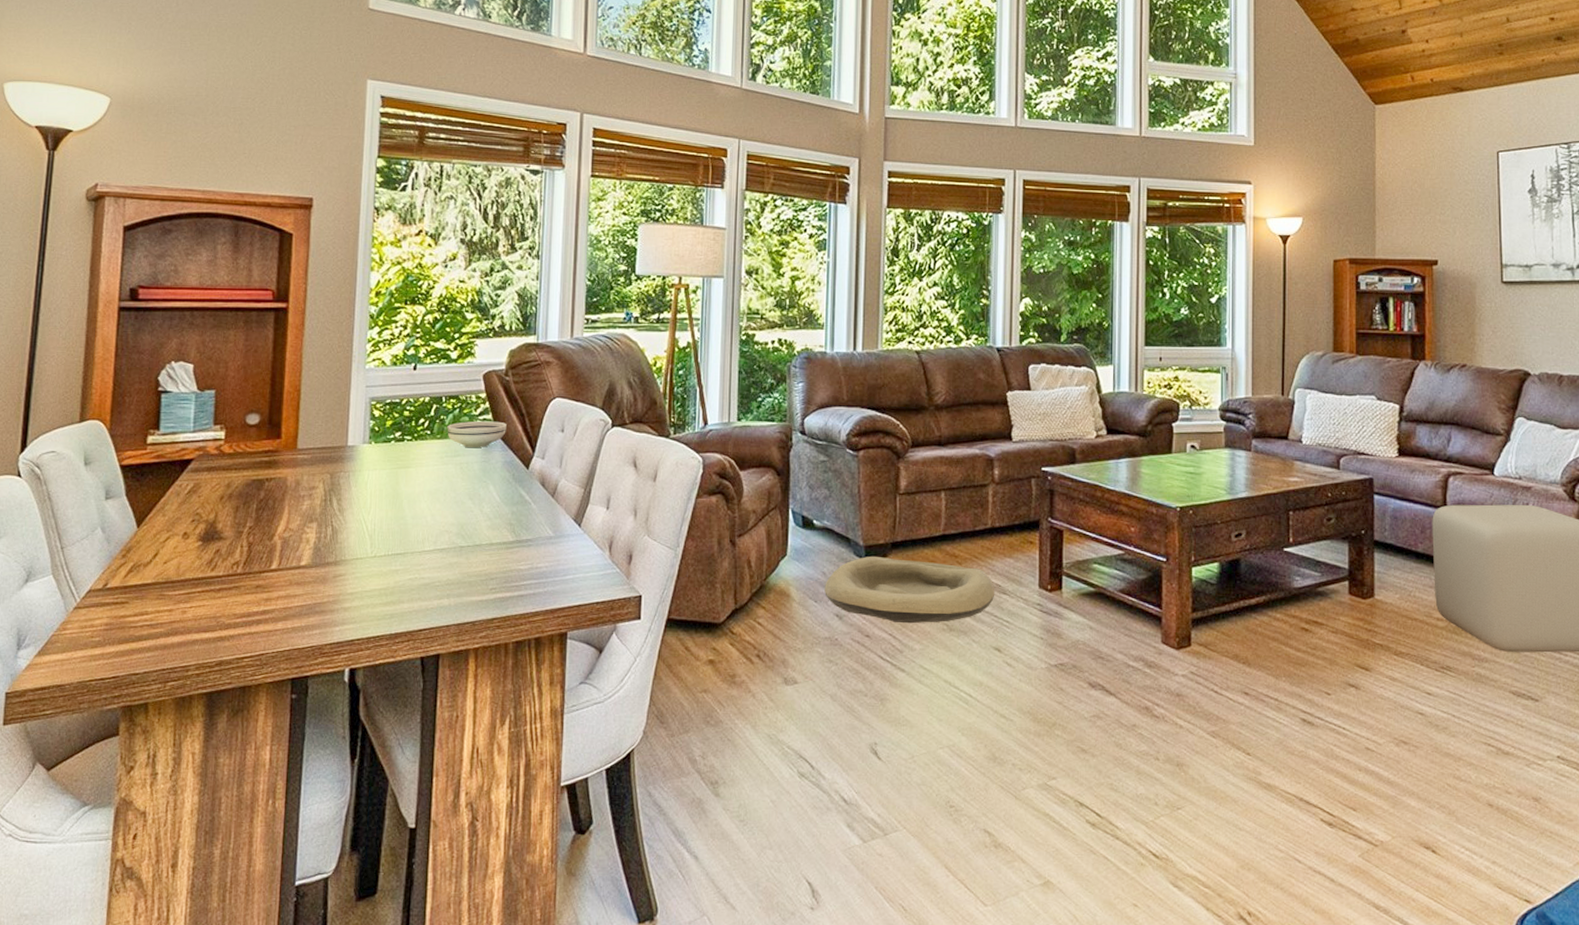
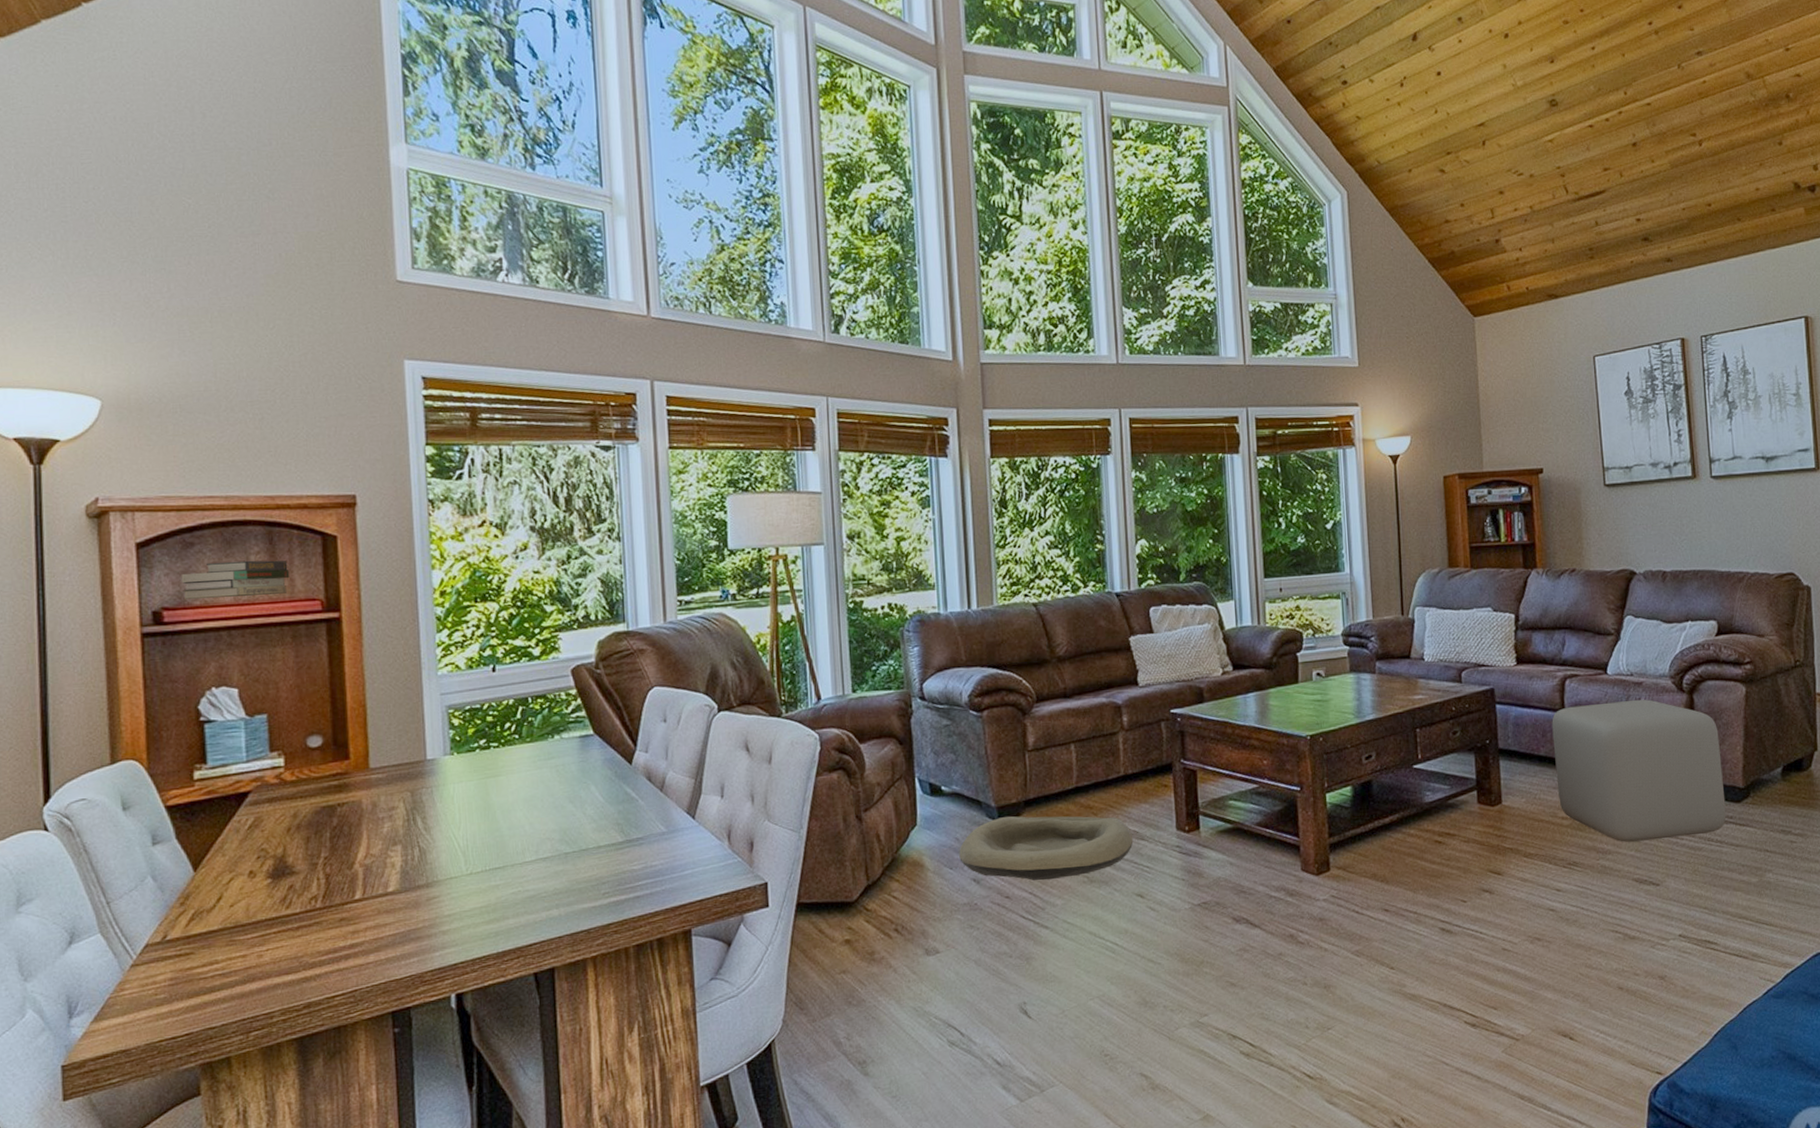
books: none [157,248,249,282] -> present [181,560,290,599]
bowl: present [447,421,507,447] -> none [537,717,603,748]

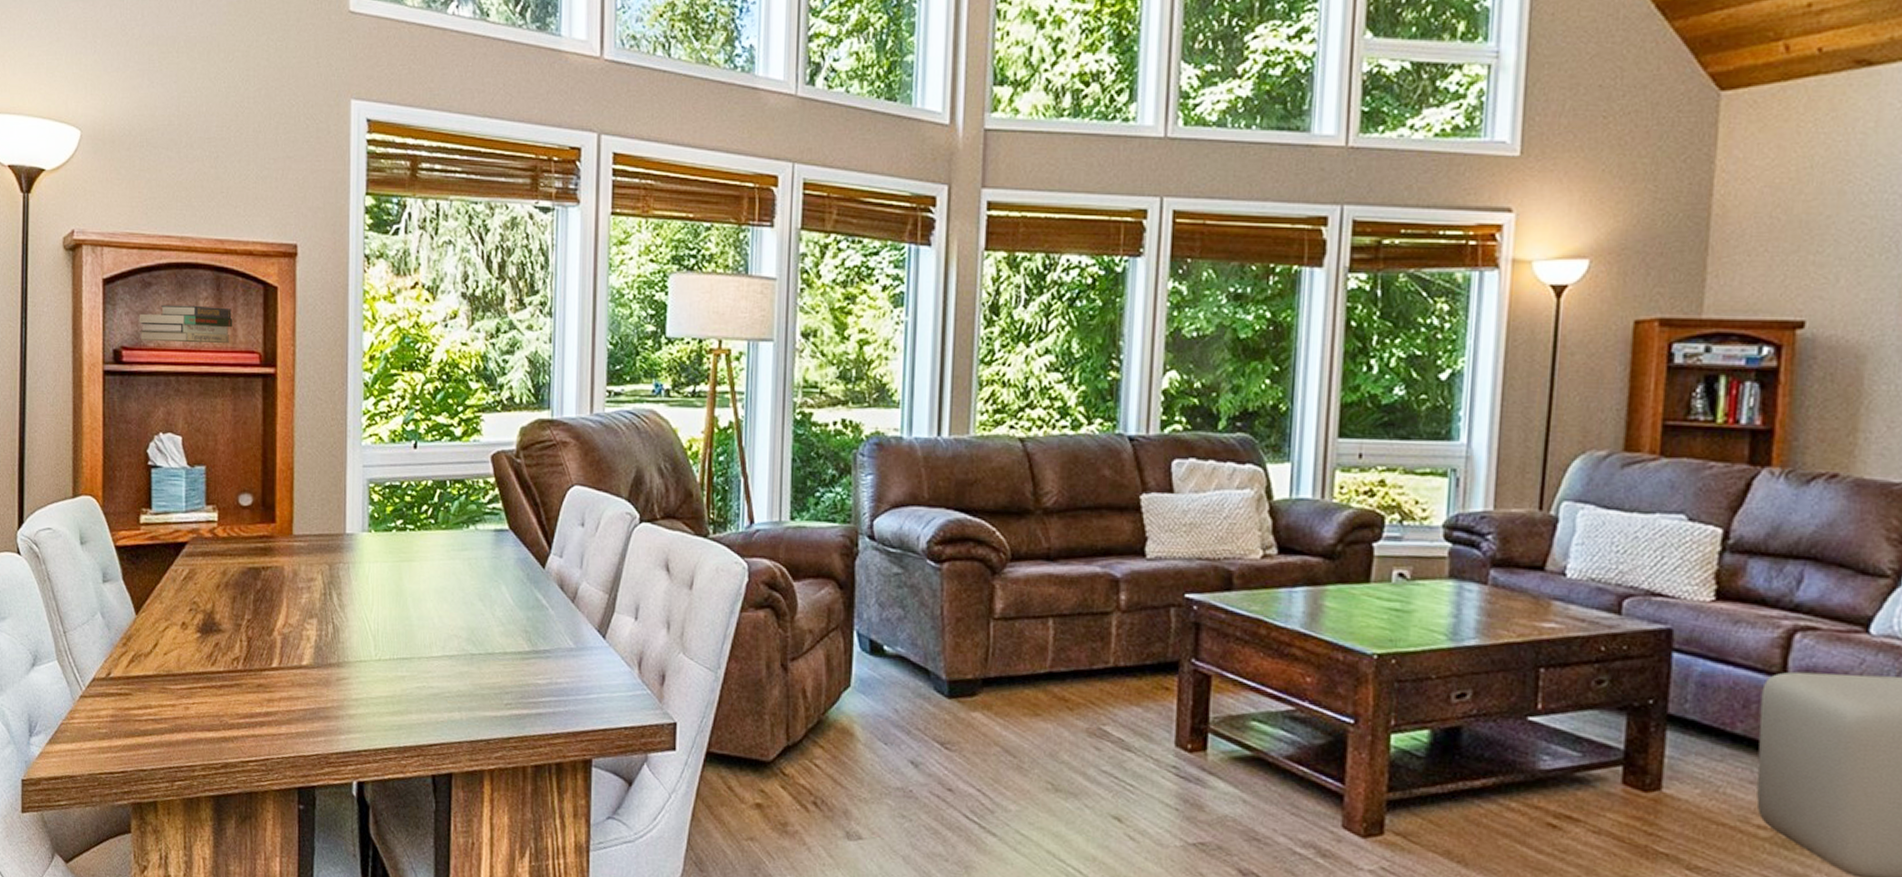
dog bed: present [959,816,1134,881] -> none [897,693,1117,781]

